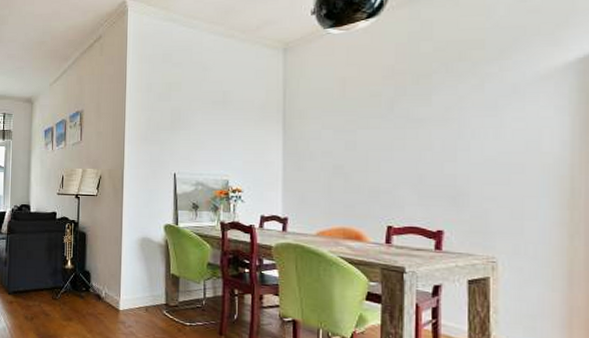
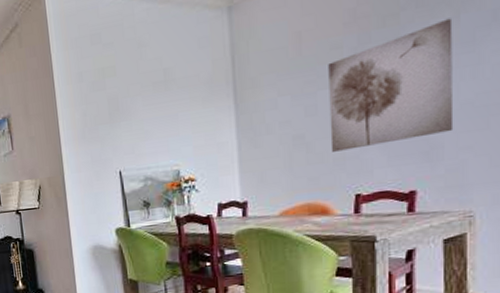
wall art: none [366,85,478,185] -> present [328,18,454,152]

